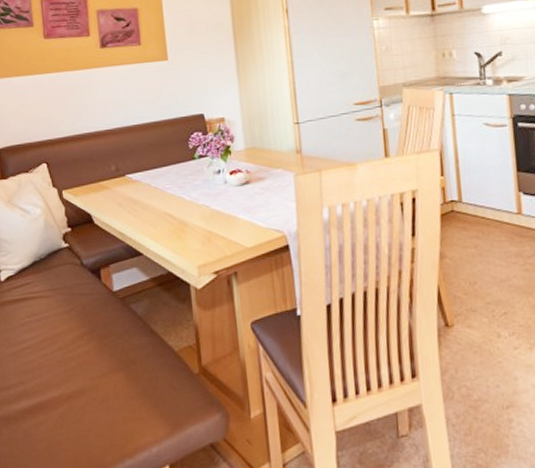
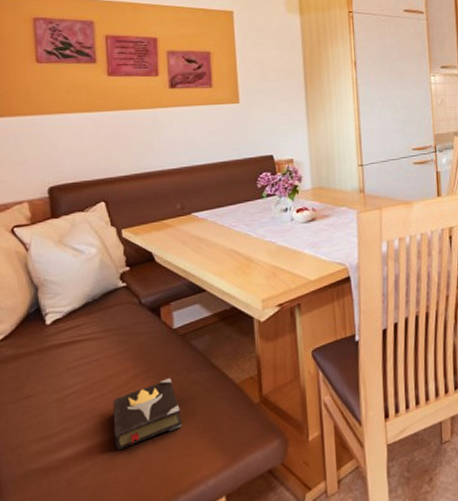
hardback book: none [61,340,125,408] -> present [113,377,182,451]

